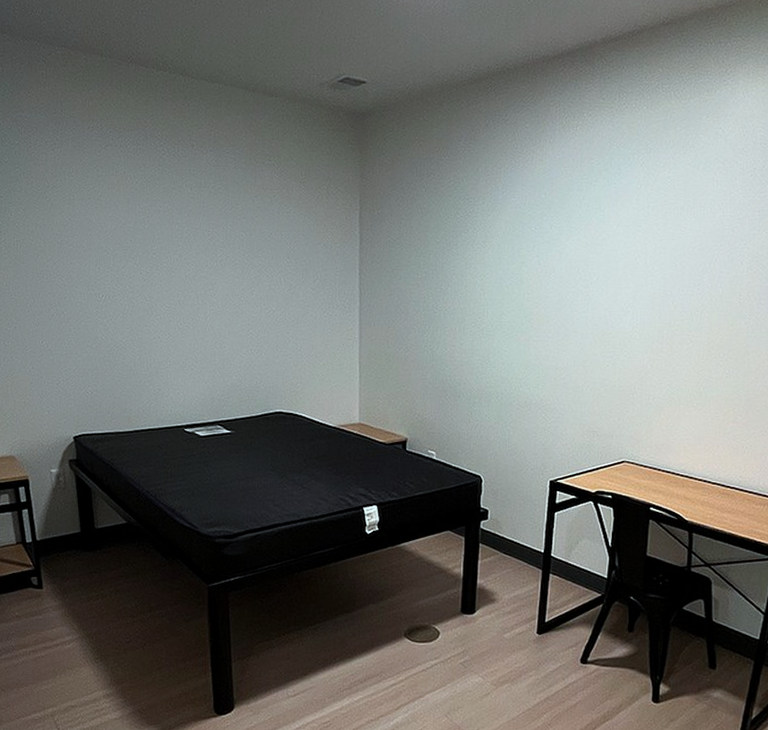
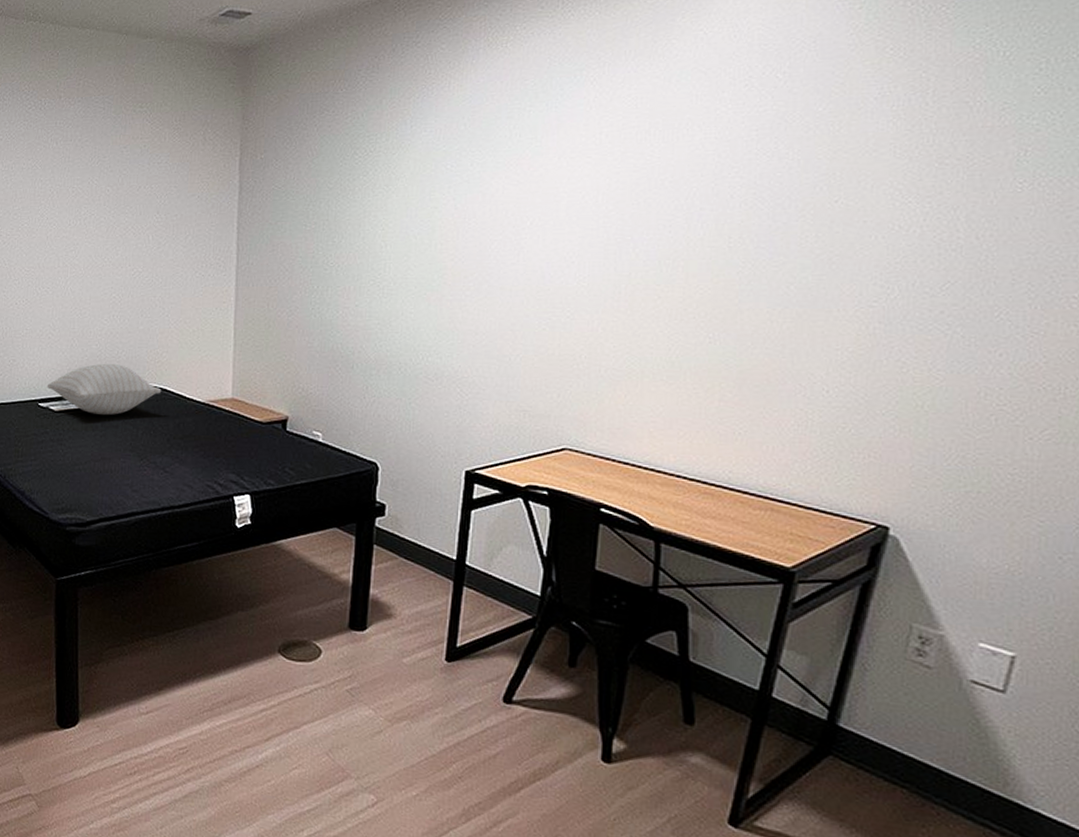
pillow: none [191,393,298,440] -> present [47,364,162,416]

